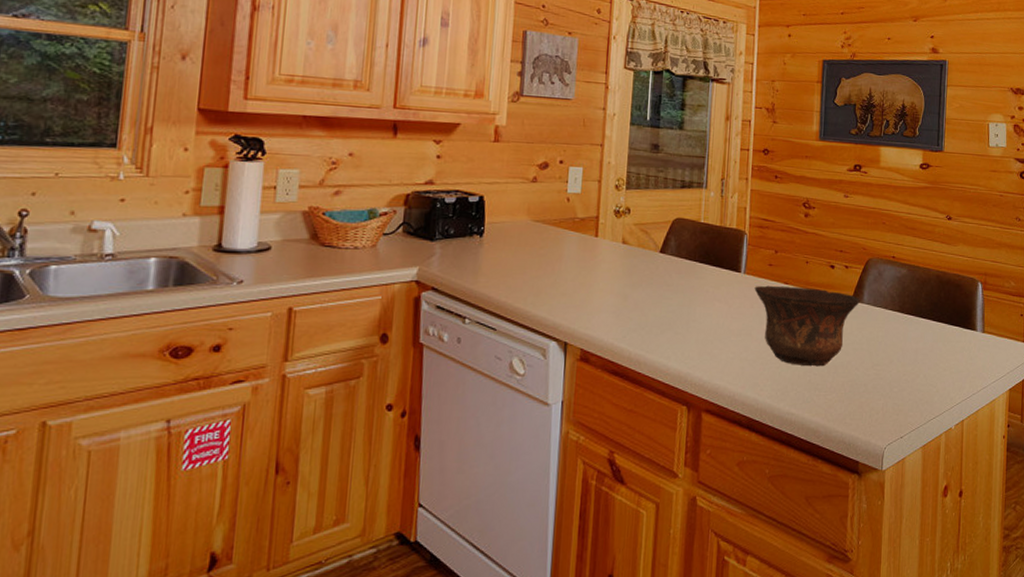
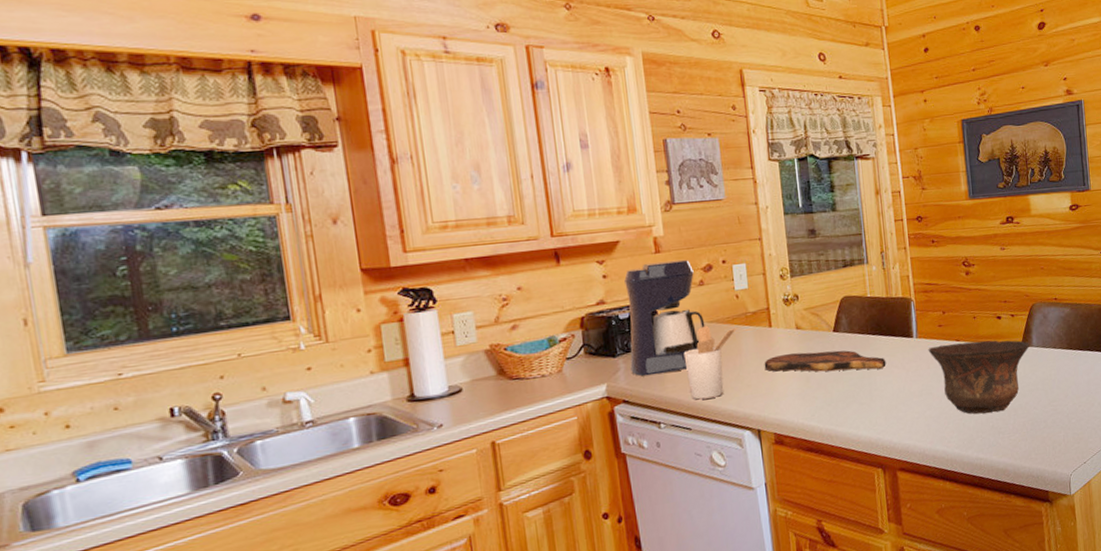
coffee maker: none [446,150,531,267] -> present [623,259,705,377]
utensil holder: none [502,224,563,300] -> present [683,325,738,400]
cutting board: none [583,268,709,299] -> present [764,350,886,372]

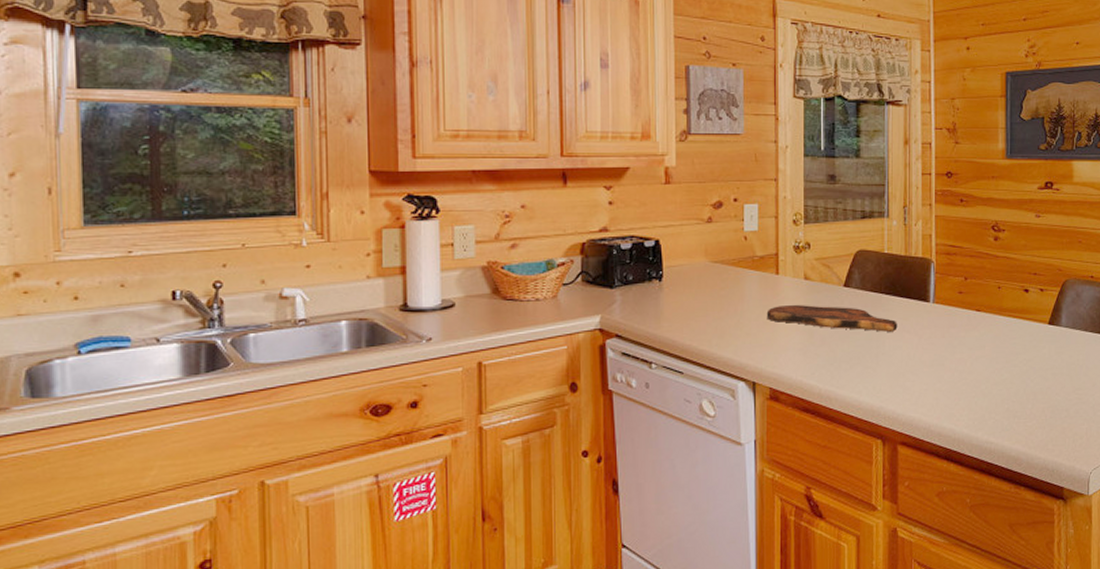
coffee maker: present [623,259,705,377] -> none [627,193,709,312]
utensil holder: present [683,325,738,400] -> none [683,265,743,343]
bowl: present [928,340,1029,414] -> none [945,313,1057,394]

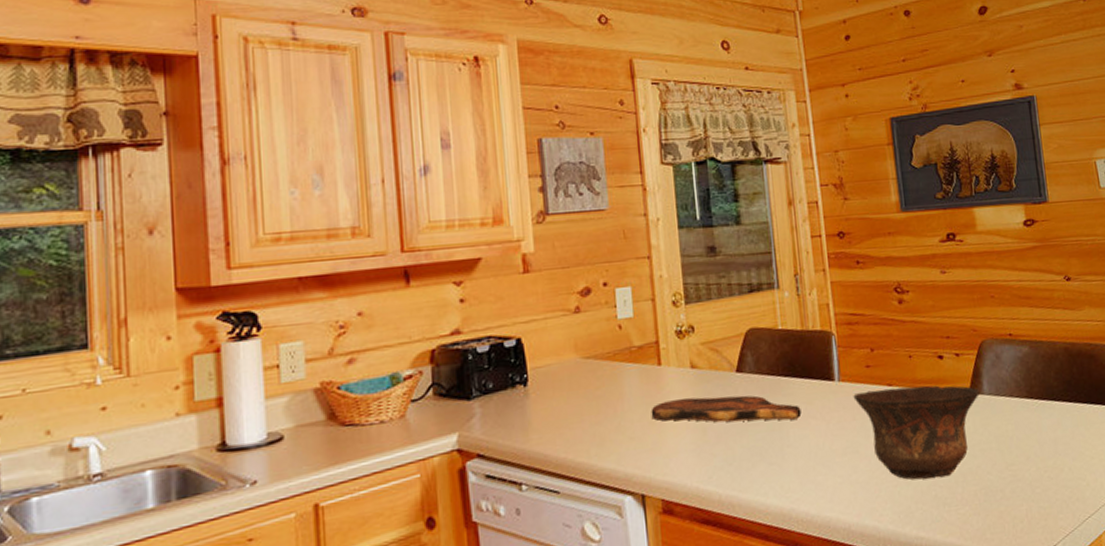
bowl: none [945,313,1057,394] -> present [853,385,979,480]

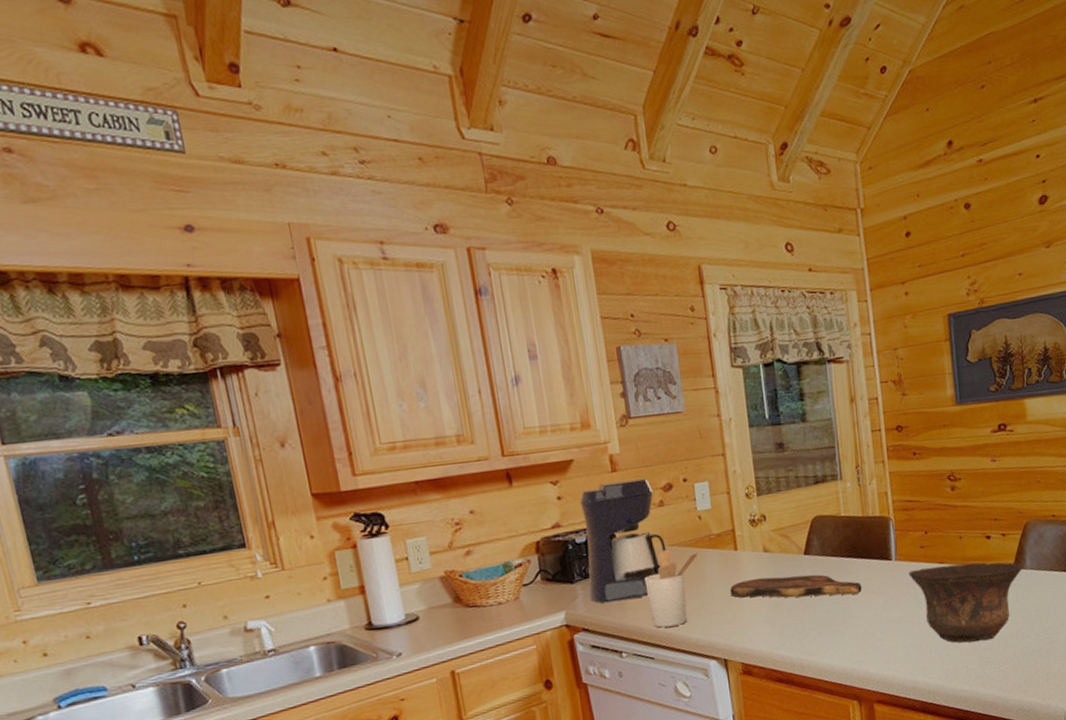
coffee maker: none [484,280,580,425] -> present [579,478,666,604]
utensil holder: none [553,362,620,455] -> present [644,549,701,628]

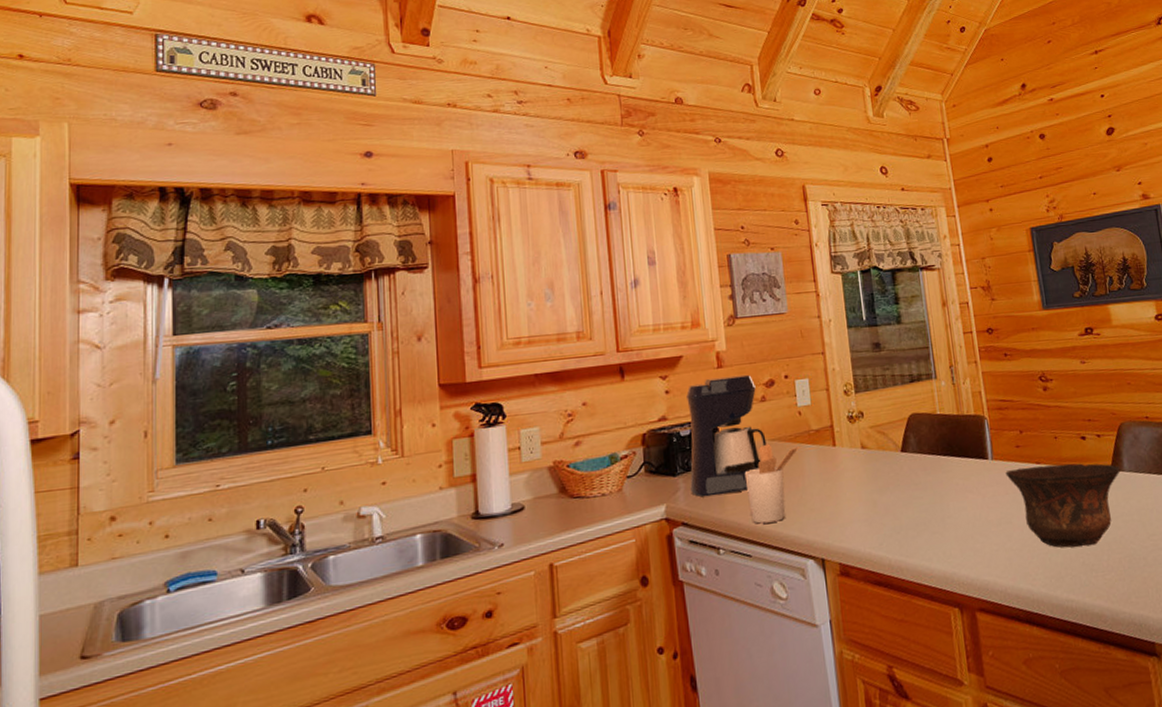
cutting board: present [729,574,862,598] -> none [828,472,960,496]

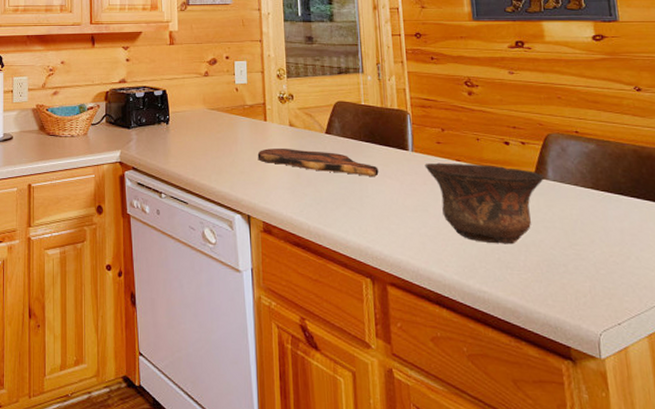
coffee maker: present [685,374,767,497] -> none [141,52,207,149]
utensil holder: present [744,443,800,524] -> none [186,112,235,178]
cutting board: none [828,472,960,496] -> present [257,148,379,176]

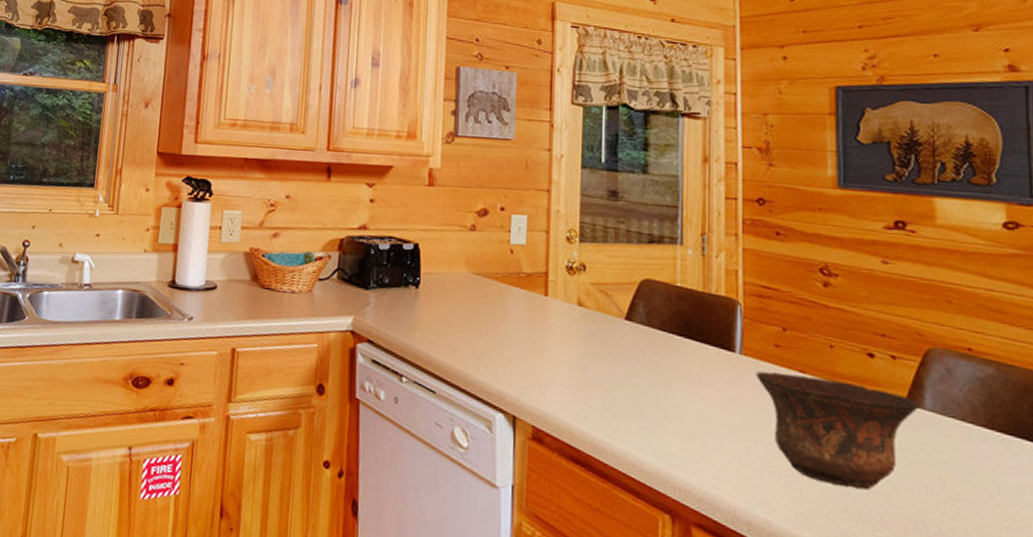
cutting board: present [257,148,379,176] -> none [532,331,693,382]

